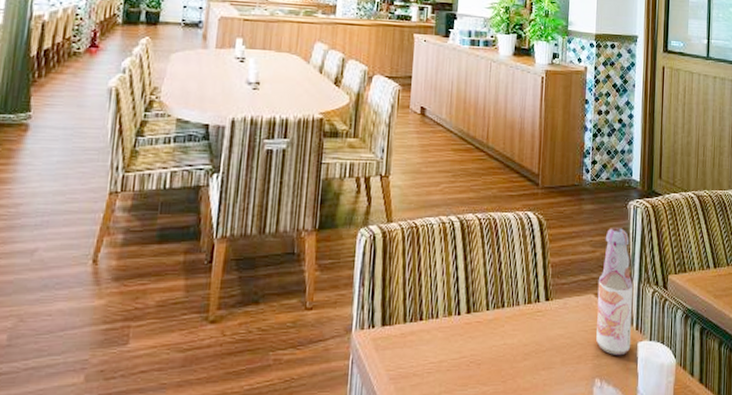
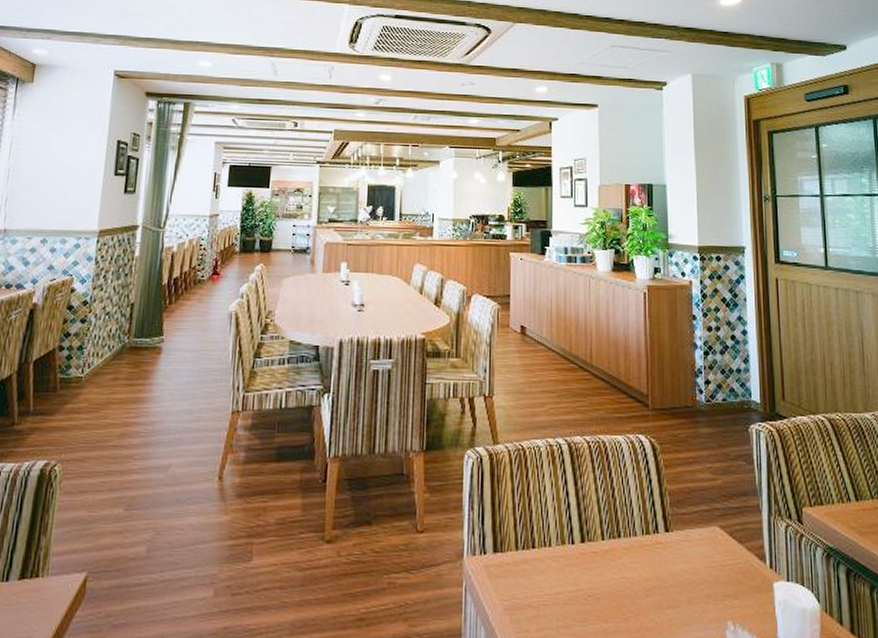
bottle: present [596,227,633,356] -> none [722,452,766,597]

